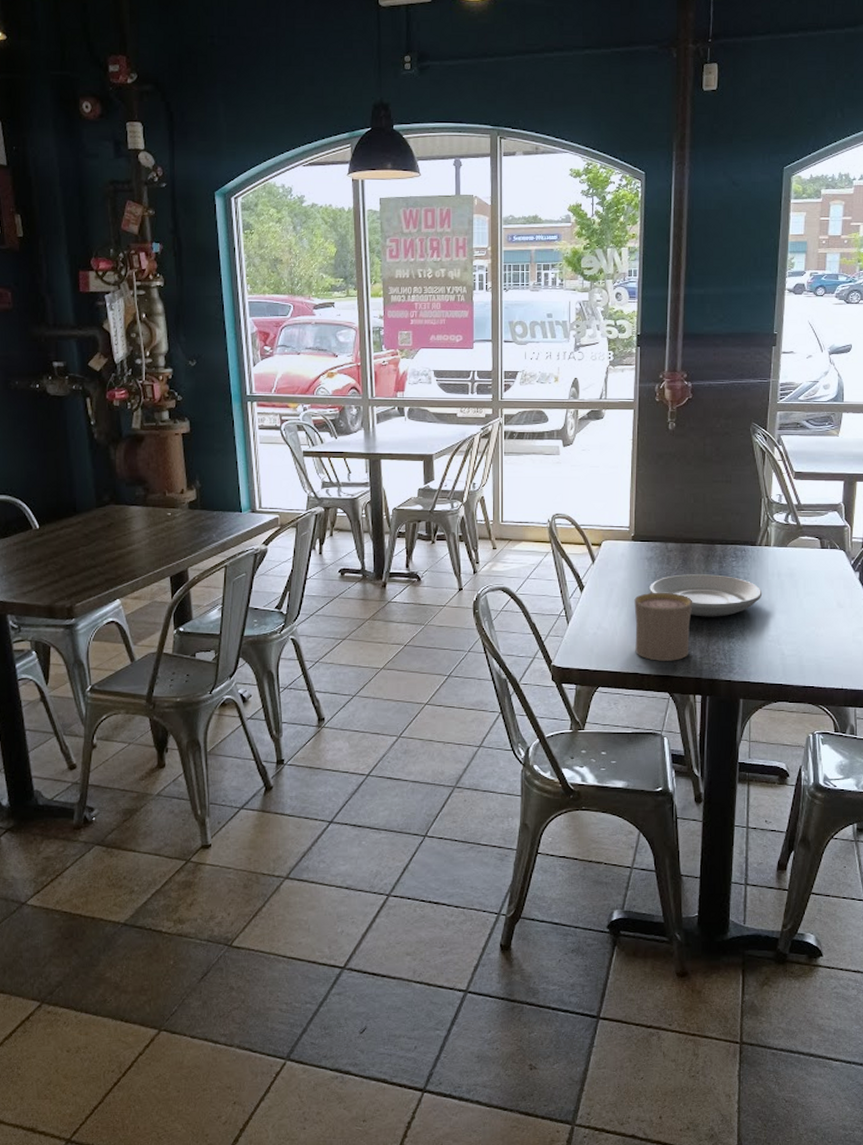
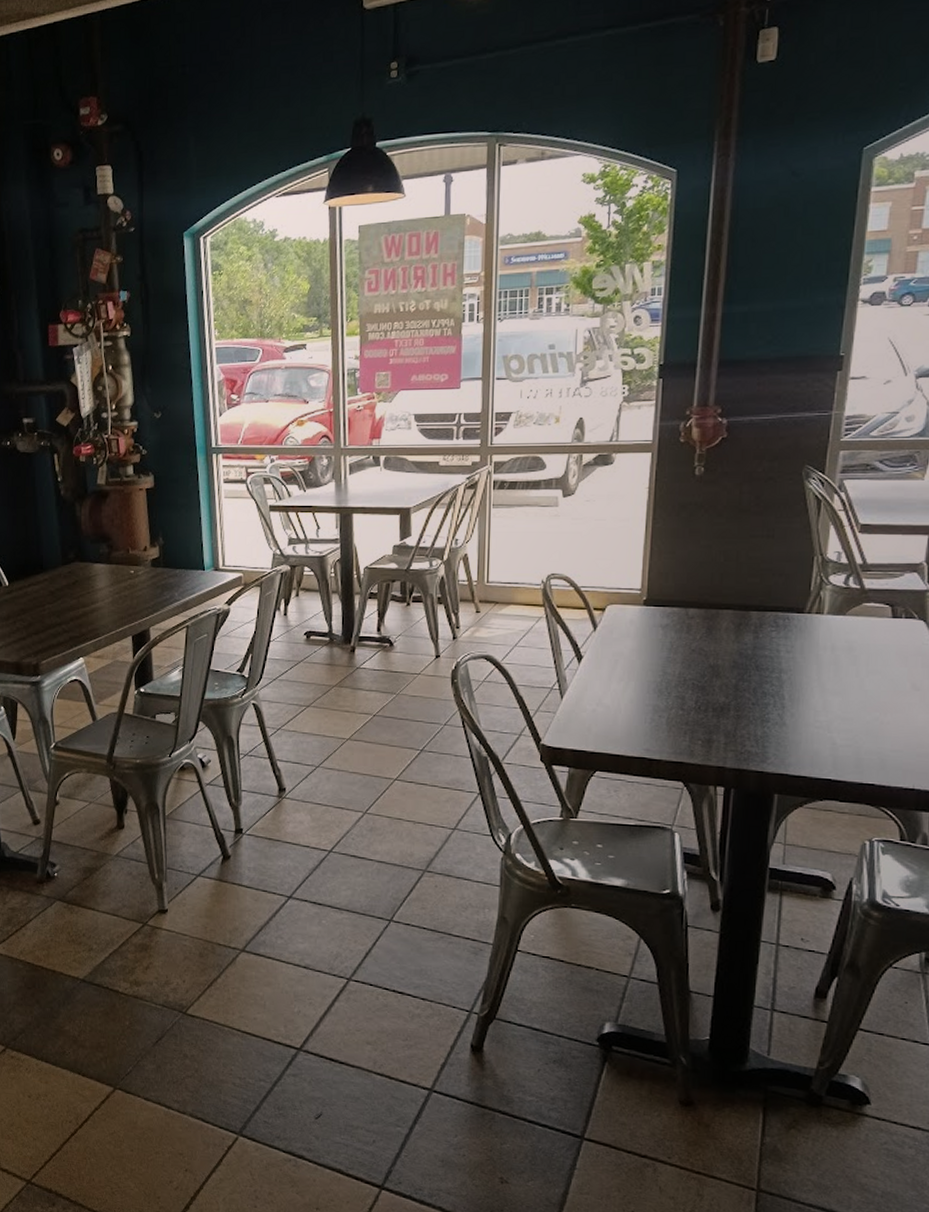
cup: present [634,592,693,661] -> none [643,665,718,746]
plate: present [650,574,763,617] -> none [663,645,810,697]

